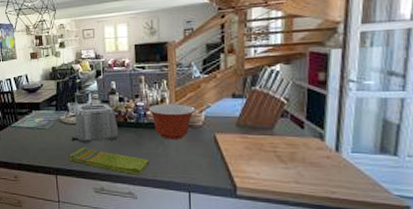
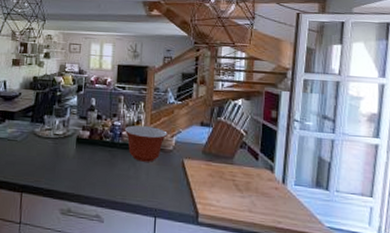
dish towel: present [69,148,150,175] -> none [38,164,121,197]
toaster: present [71,104,119,143] -> none [43,119,95,159]

